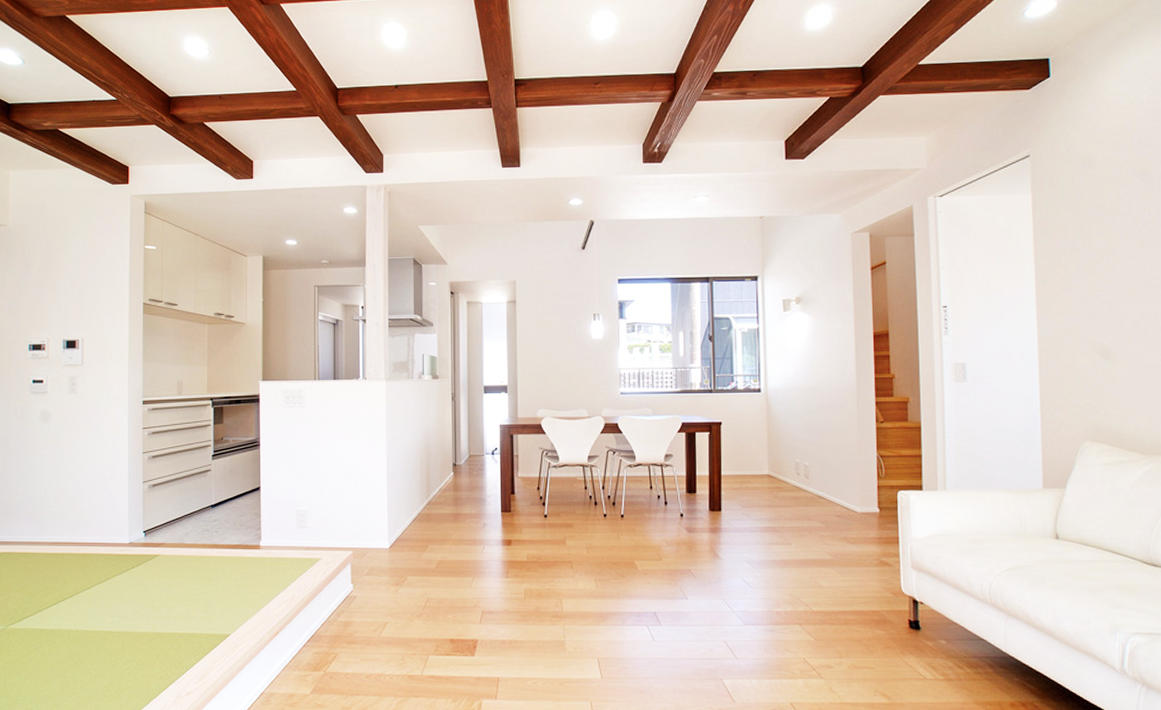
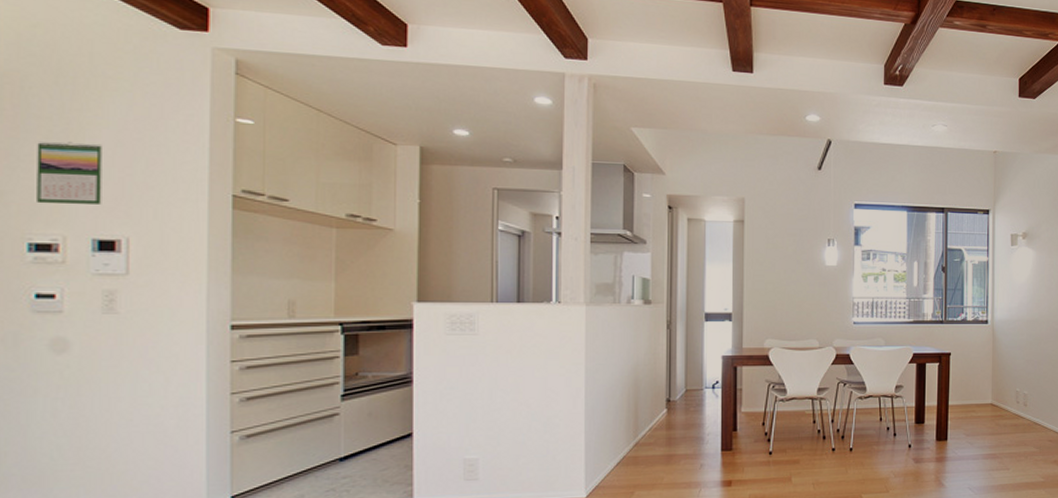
calendar: none [34,271,69,317] -> present [37,141,104,205]

